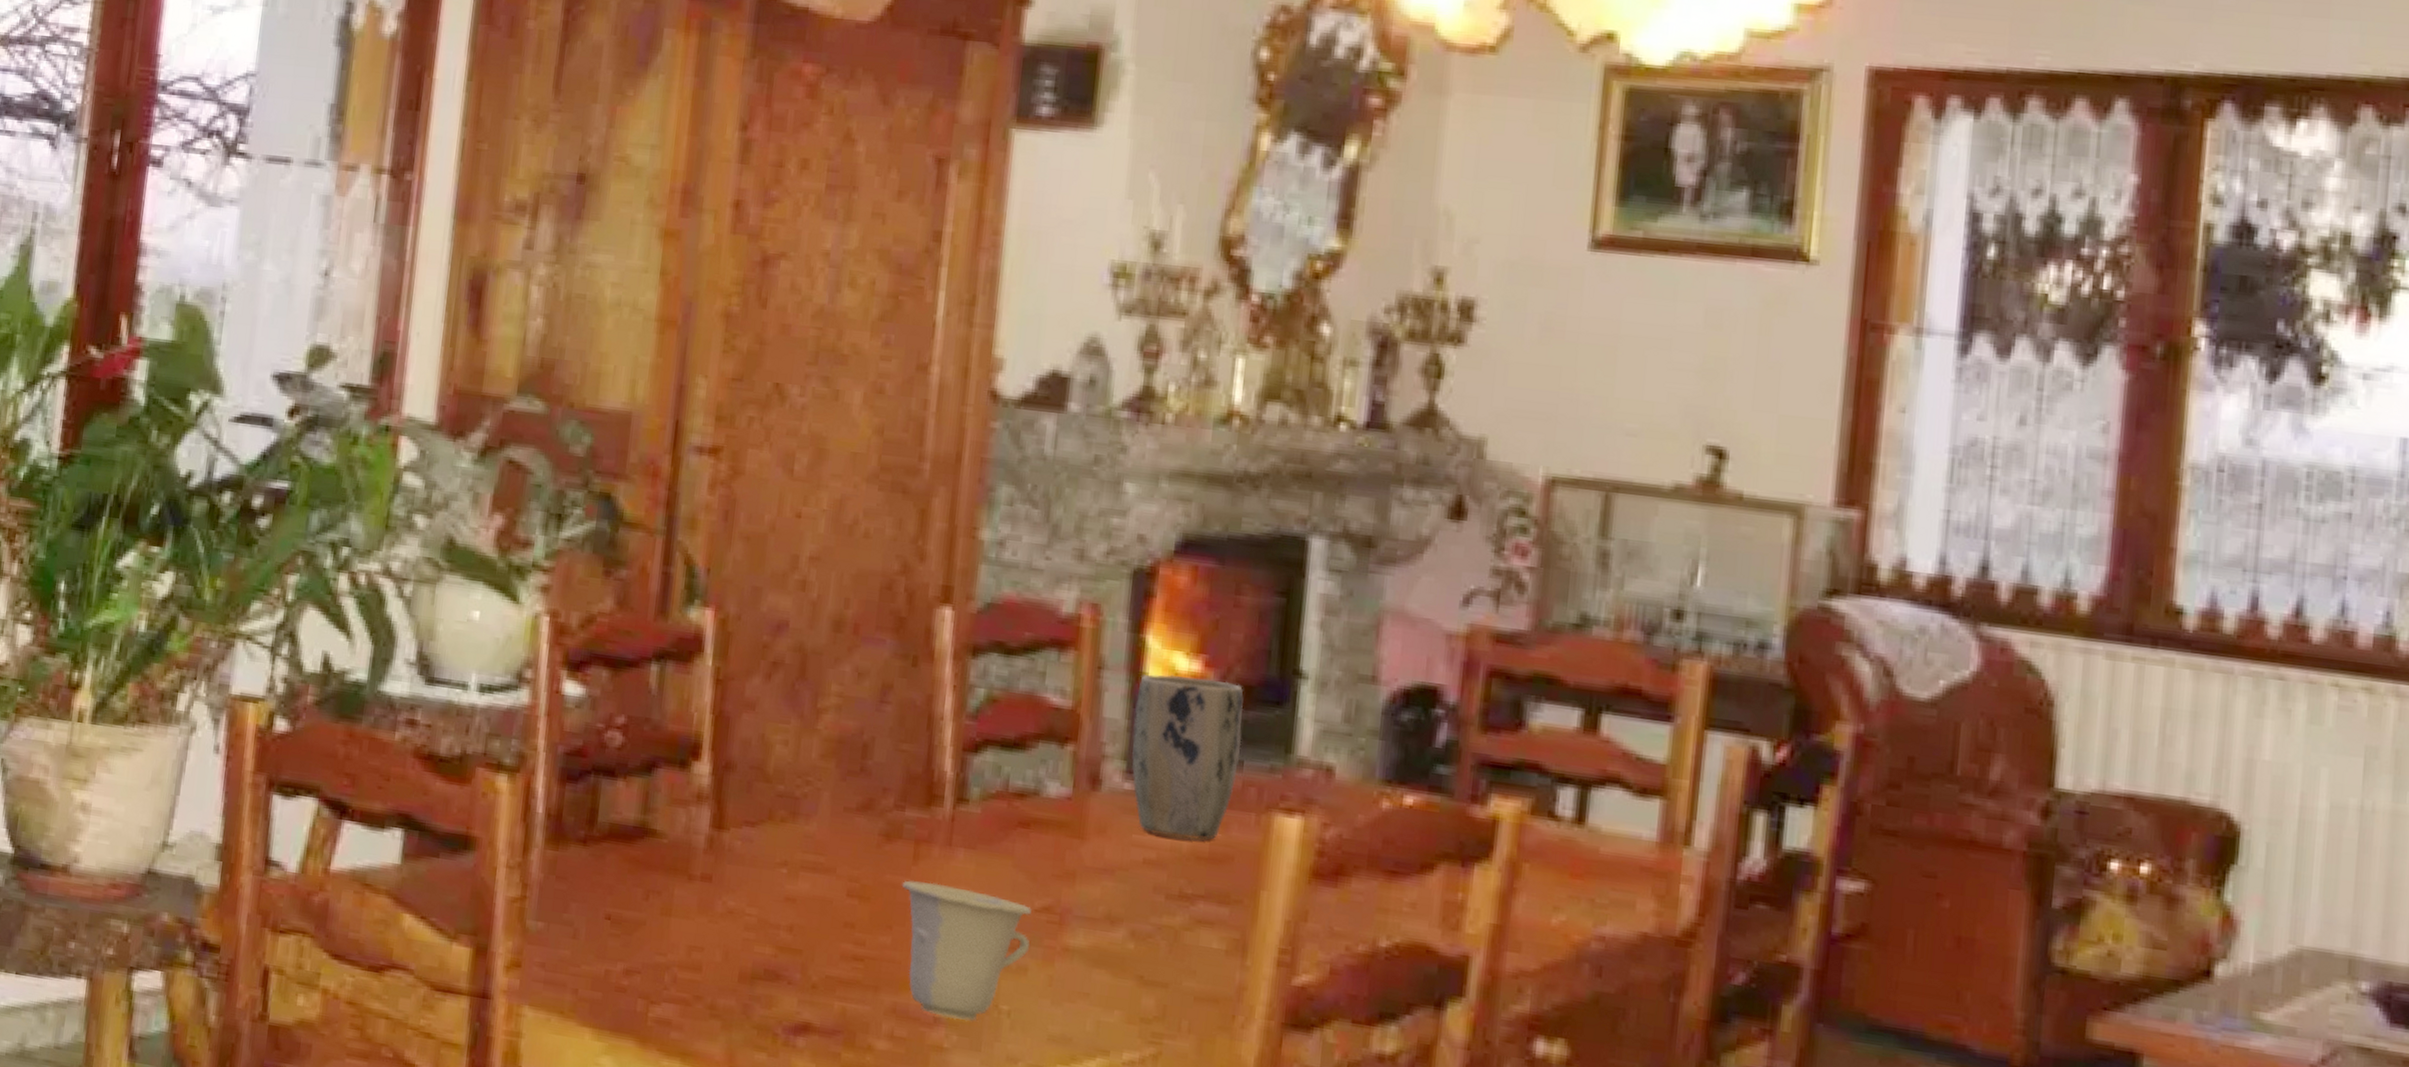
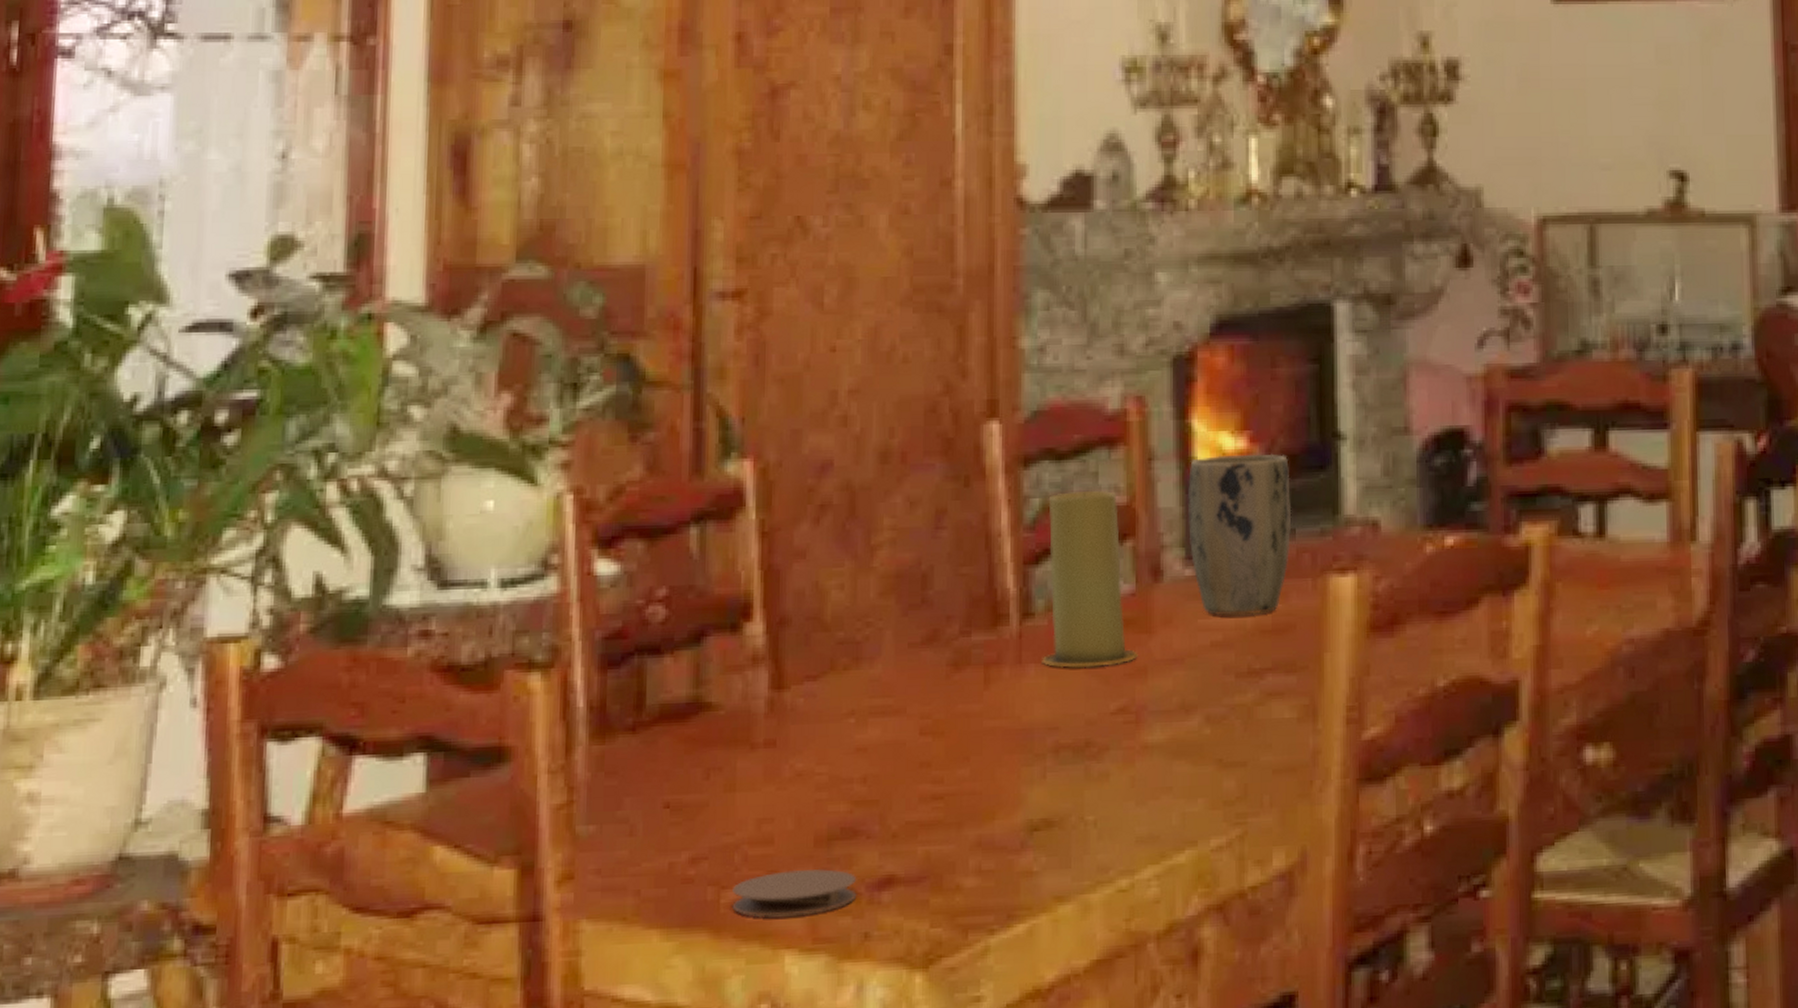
coaster: none [658,998,774,1044] -> present [732,868,857,918]
cup: present [901,880,1031,1021] -> none [975,704,1110,841]
candle: none [971,687,1068,864] -> present [1042,490,1138,668]

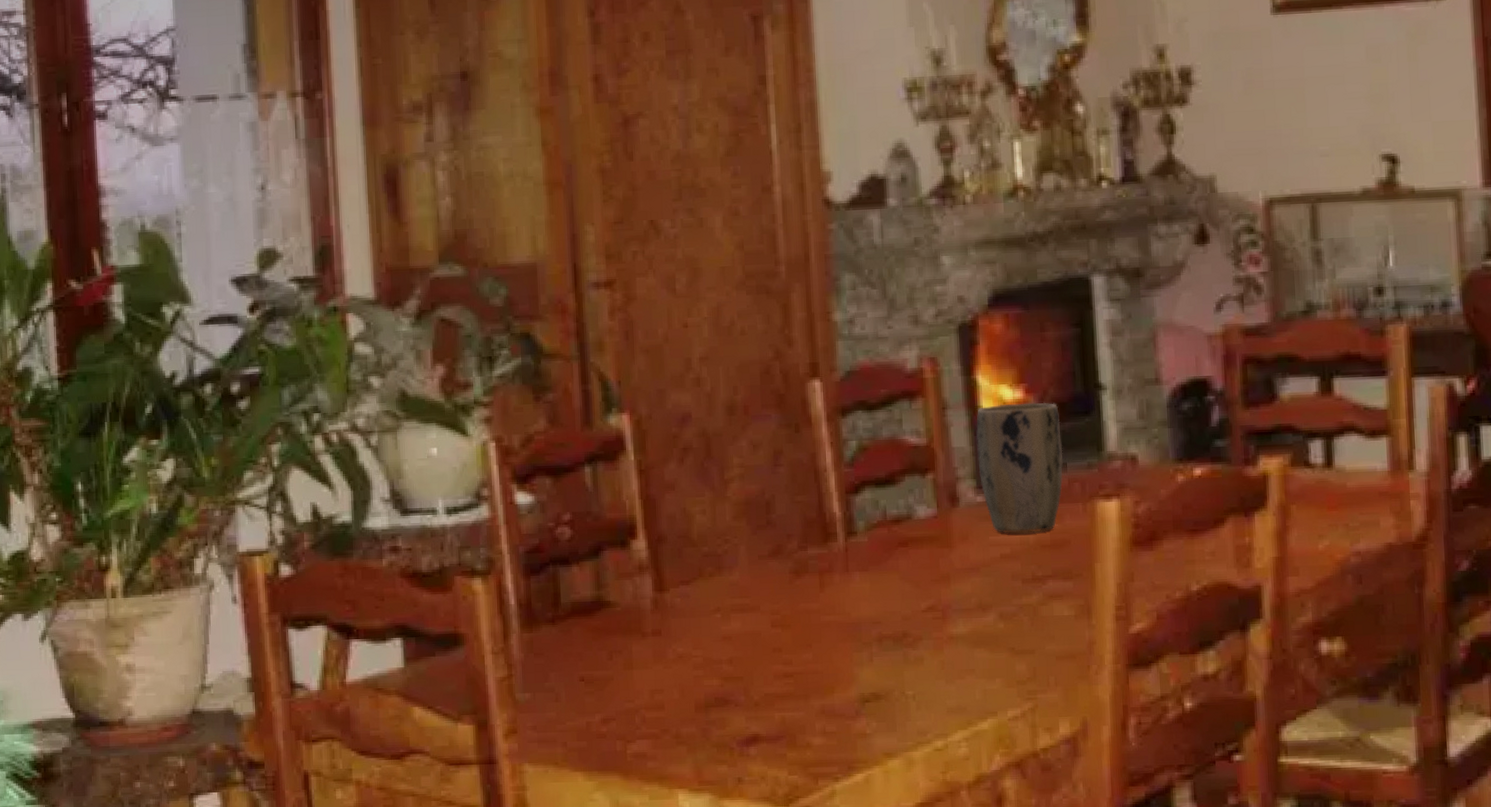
coaster: present [732,868,857,918] -> none [636,728,730,765]
candle: present [1042,490,1138,668] -> none [863,434,942,575]

